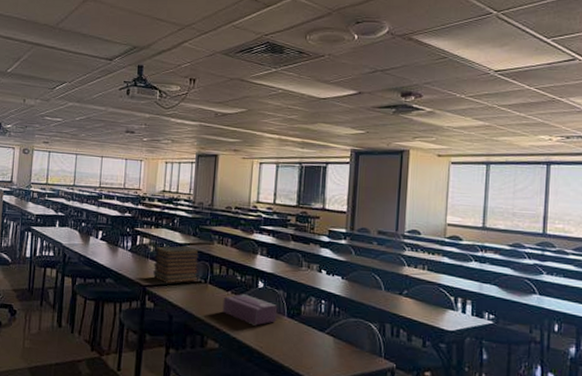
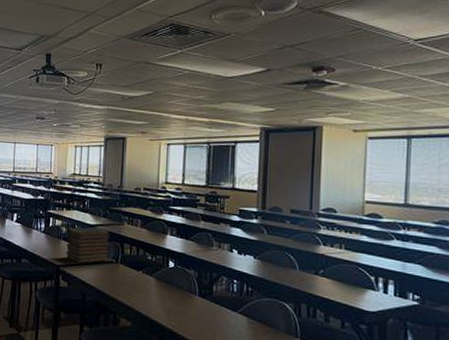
tissue box: present [222,294,278,326] -> none [134,273,189,305]

